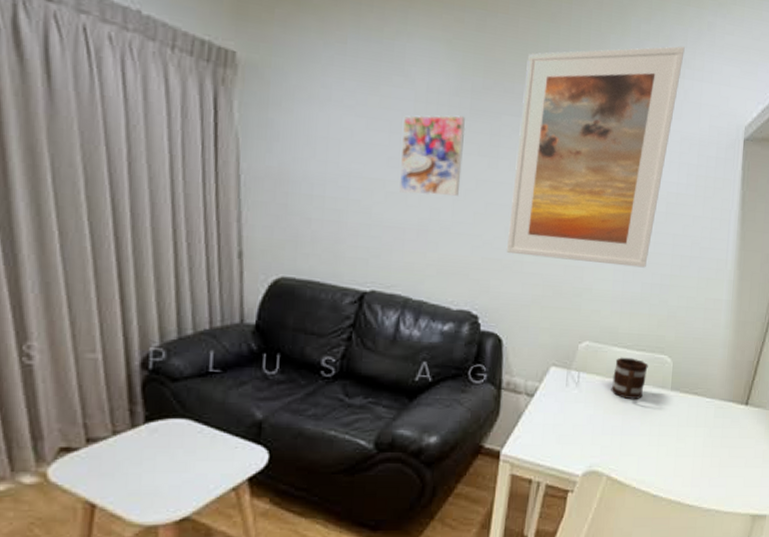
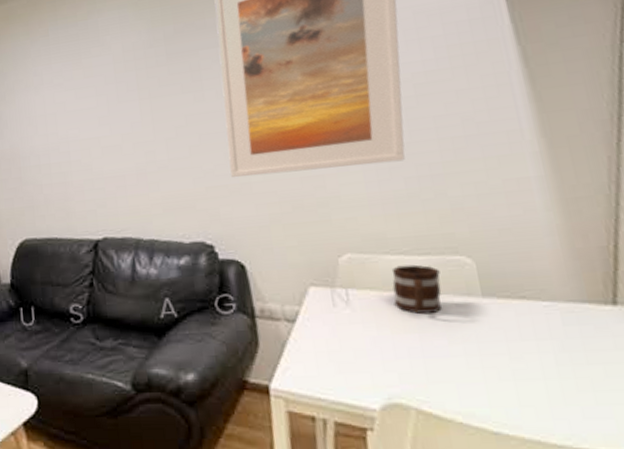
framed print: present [399,114,466,196] -> none [106,63,170,145]

